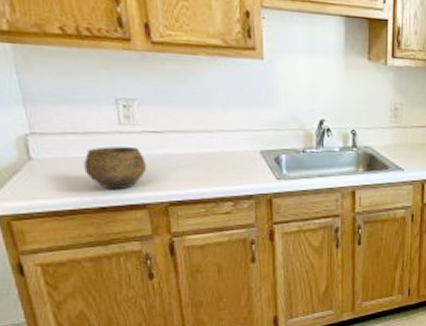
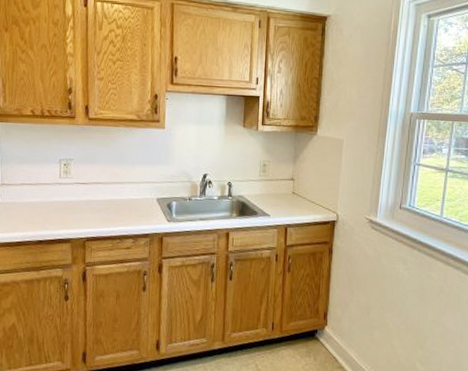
bowl: present [83,146,147,190] -> none [32,194,75,228]

